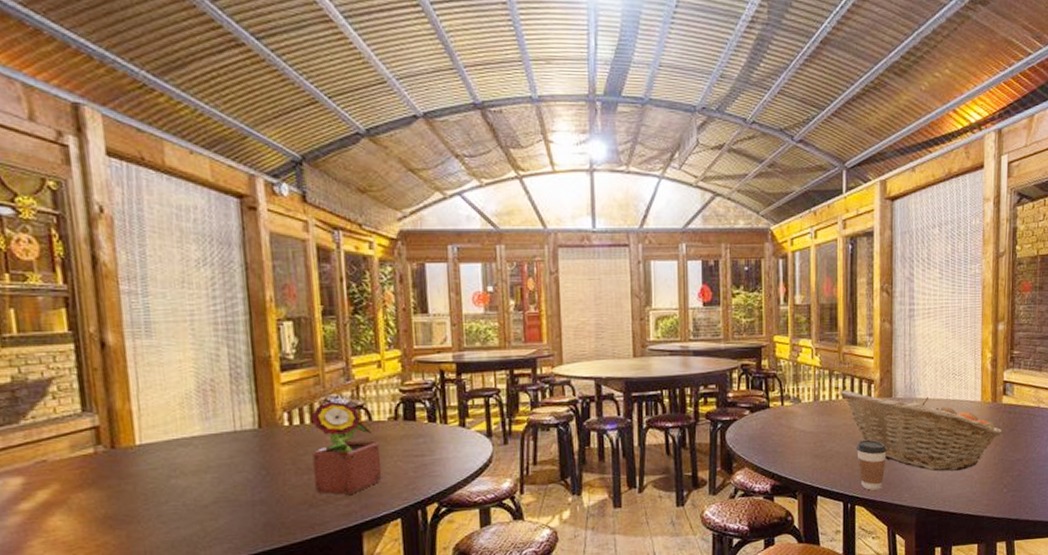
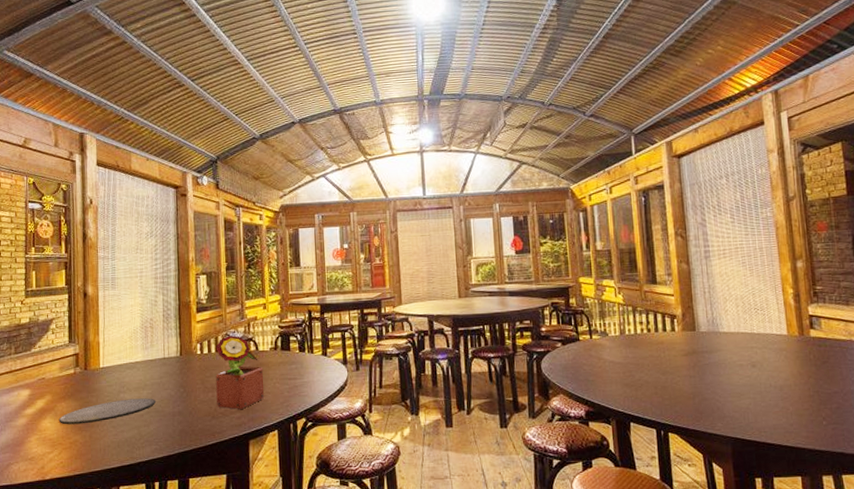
plate: none [74,483,225,523] -> present [58,398,155,425]
fruit basket: present [840,389,1003,471] -> none [644,324,815,402]
coffee cup: present [857,439,887,490] -> none [665,370,696,419]

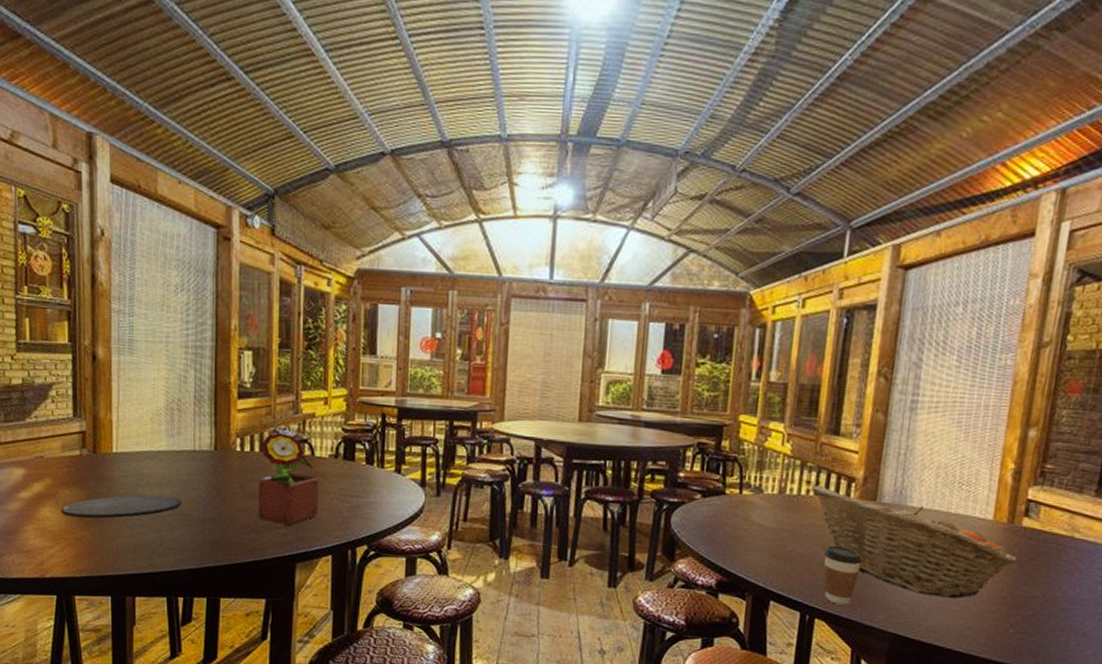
fruit basket: none [644,324,815,402] -> present [811,485,1018,598]
coffee cup: none [665,370,696,419] -> present [824,545,862,605]

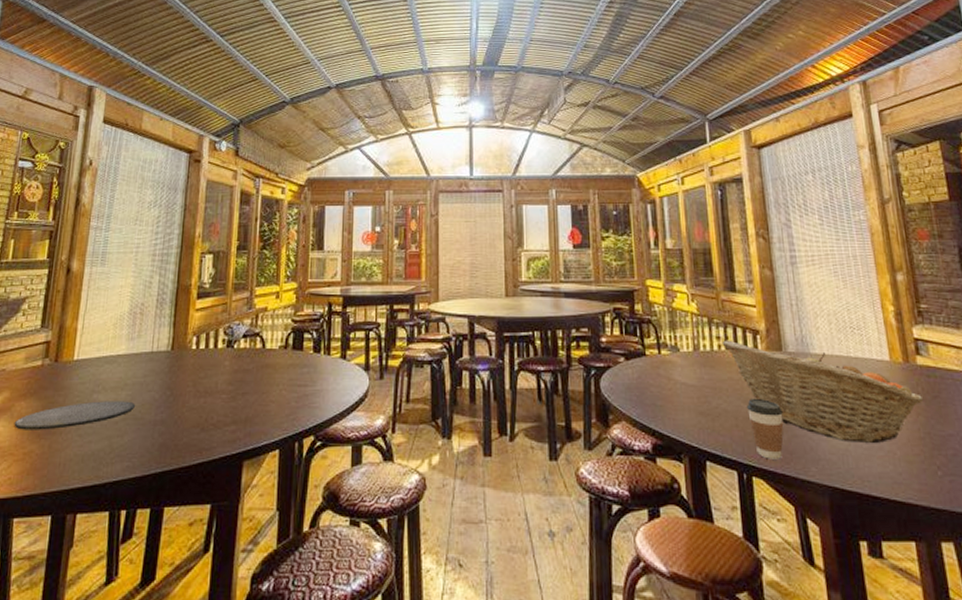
potted flower: present [258,433,319,525] -> none [209,329,269,421]

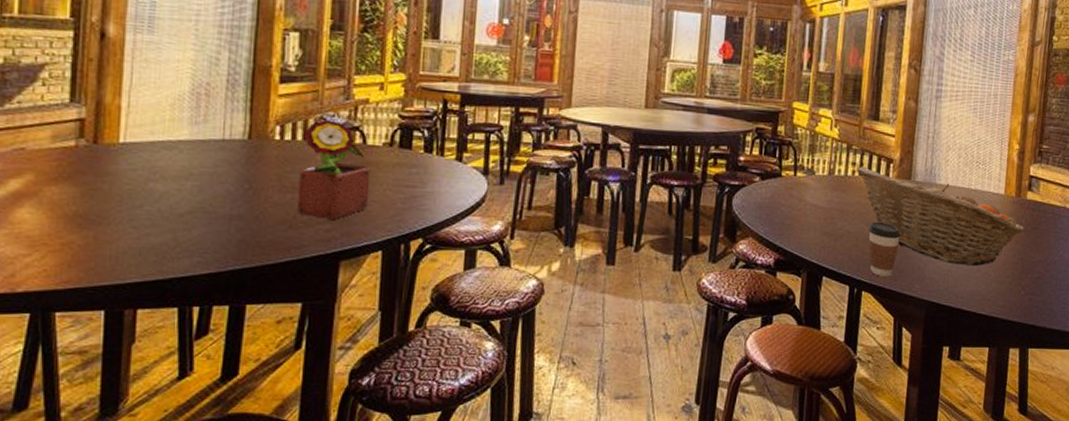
plate: present [14,401,135,430] -> none [44,190,204,220]
potted flower: none [209,329,269,421] -> present [297,120,371,219]

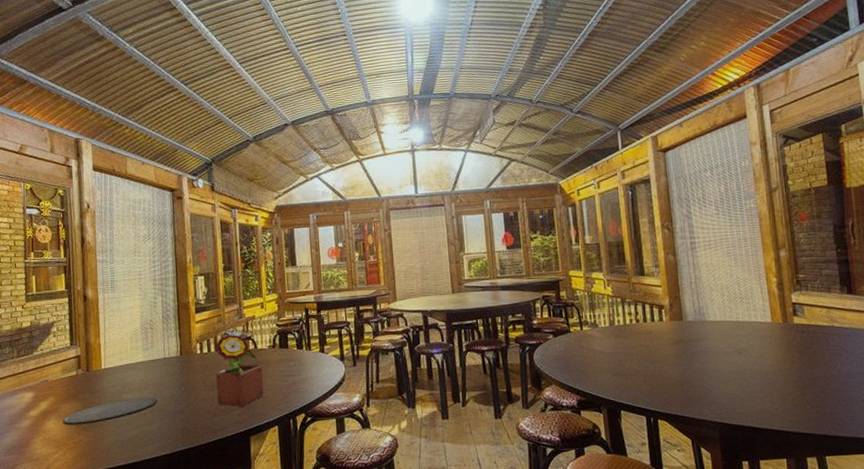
plate: none [44,190,204,220] -> present [62,397,157,426]
fruit basket: present [856,166,1025,266] -> none [633,315,798,388]
coffee cup: present [868,221,900,277] -> none [654,359,684,406]

